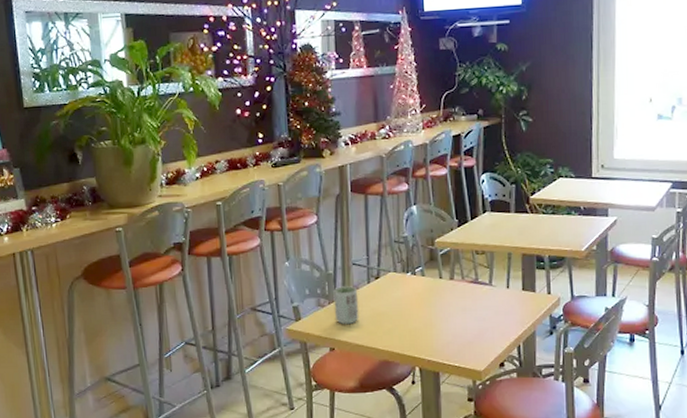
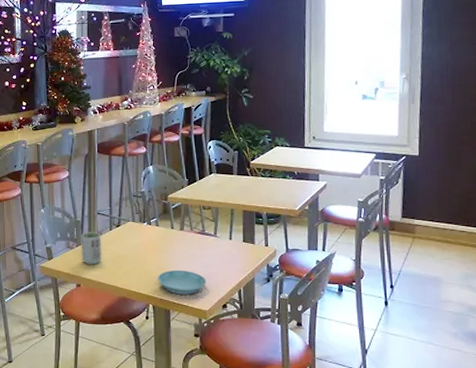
saucer: none [425,325,481,354] -> present [158,269,207,295]

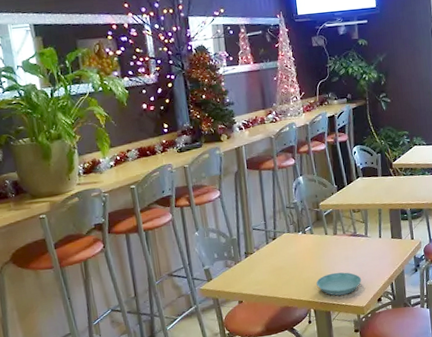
cup: present [80,232,102,265] -> none [238,247,262,281]

